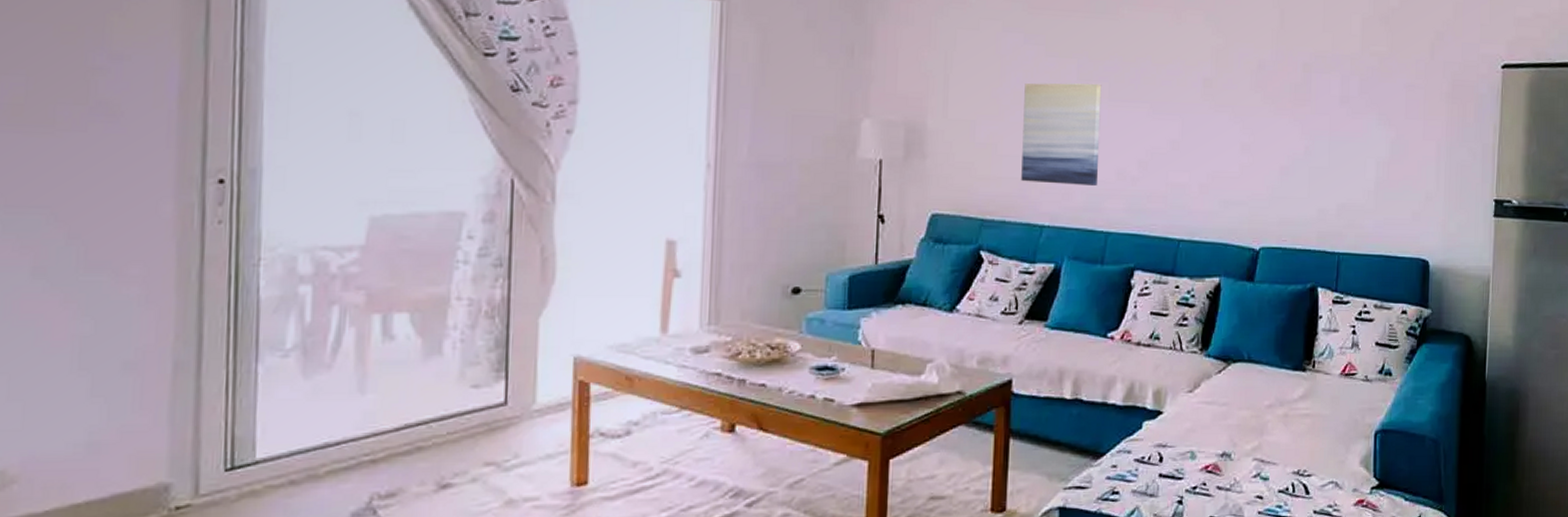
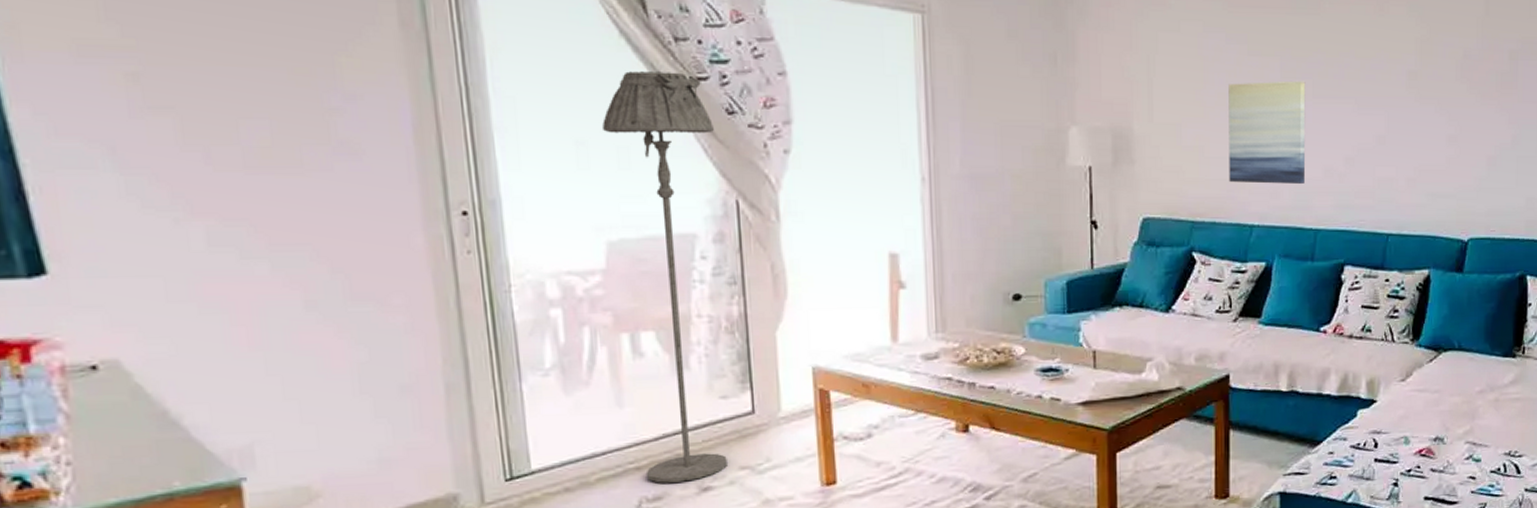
floor lamp: none [380,44,496,478] -> present [602,71,727,483]

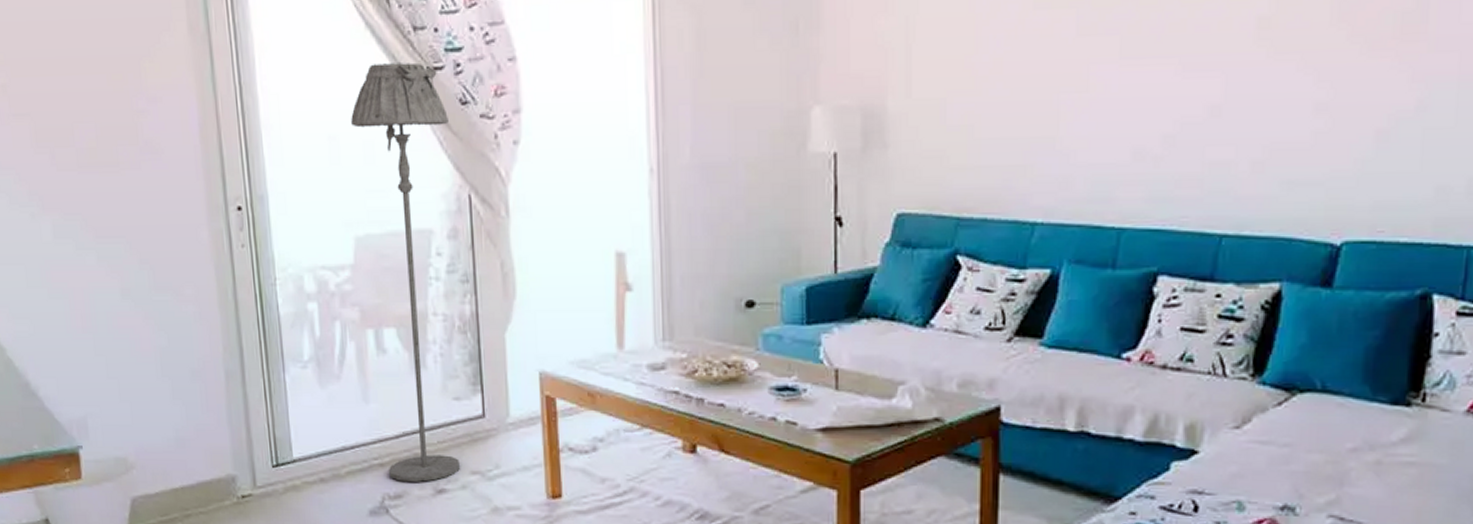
wall art: present [1228,81,1306,185] -> none [1005,38,1111,171]

